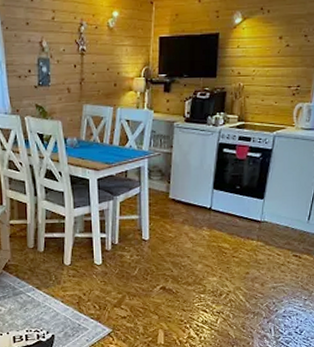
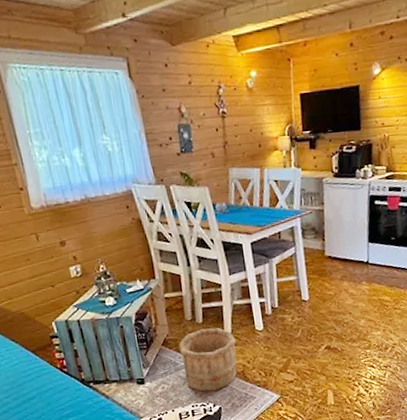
wooden bucket: none [19,258,75,319] -> present [178,327,238,392]

